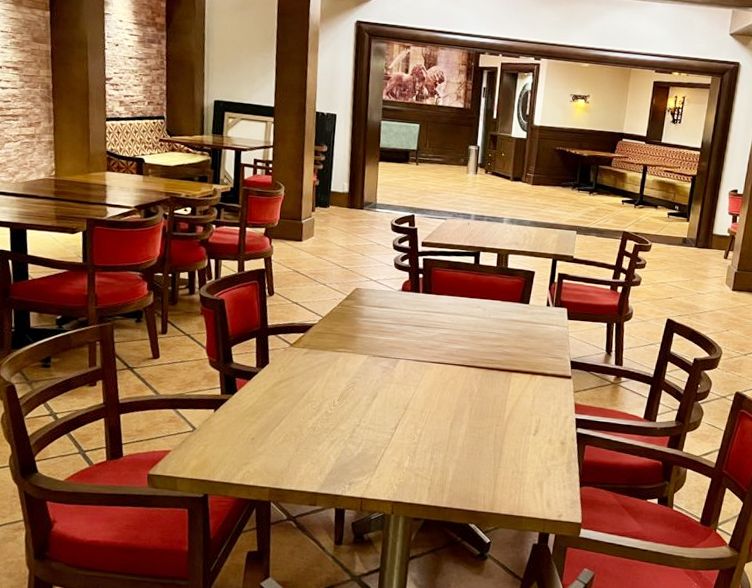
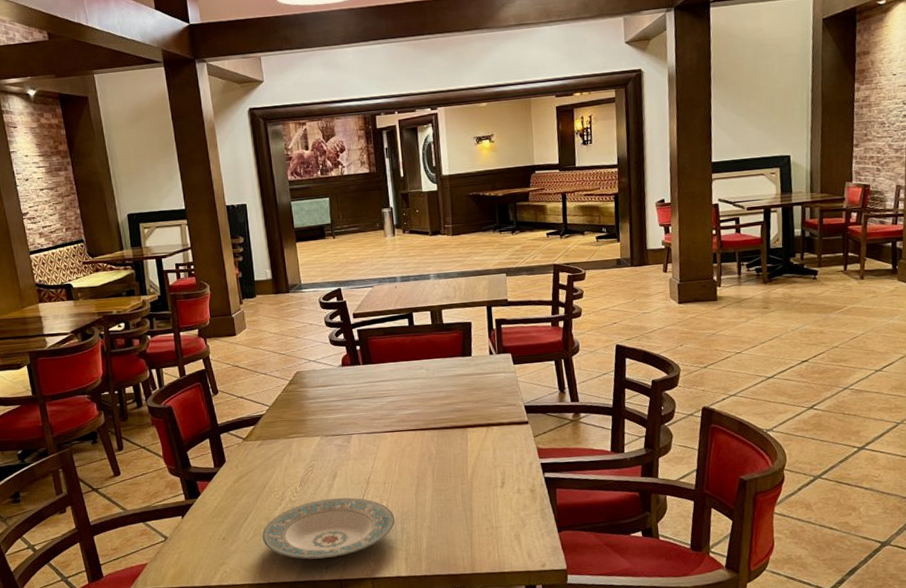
plate: none [291,417,426,475] -> present [262,497,395,559]

